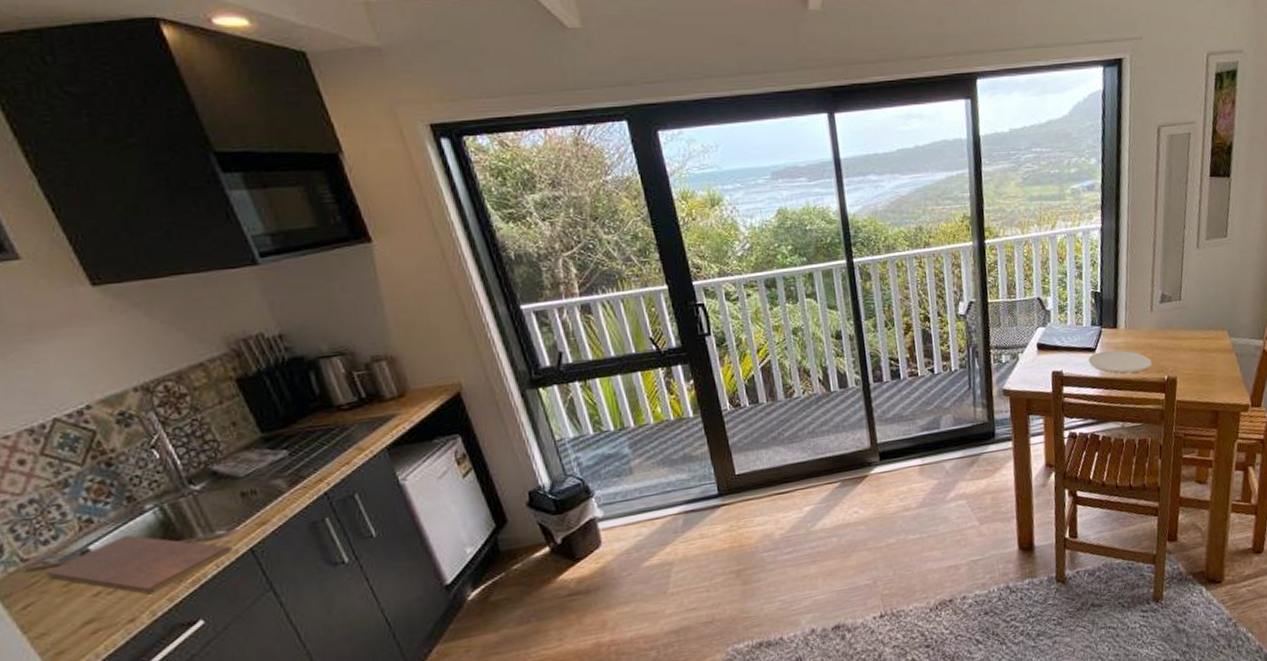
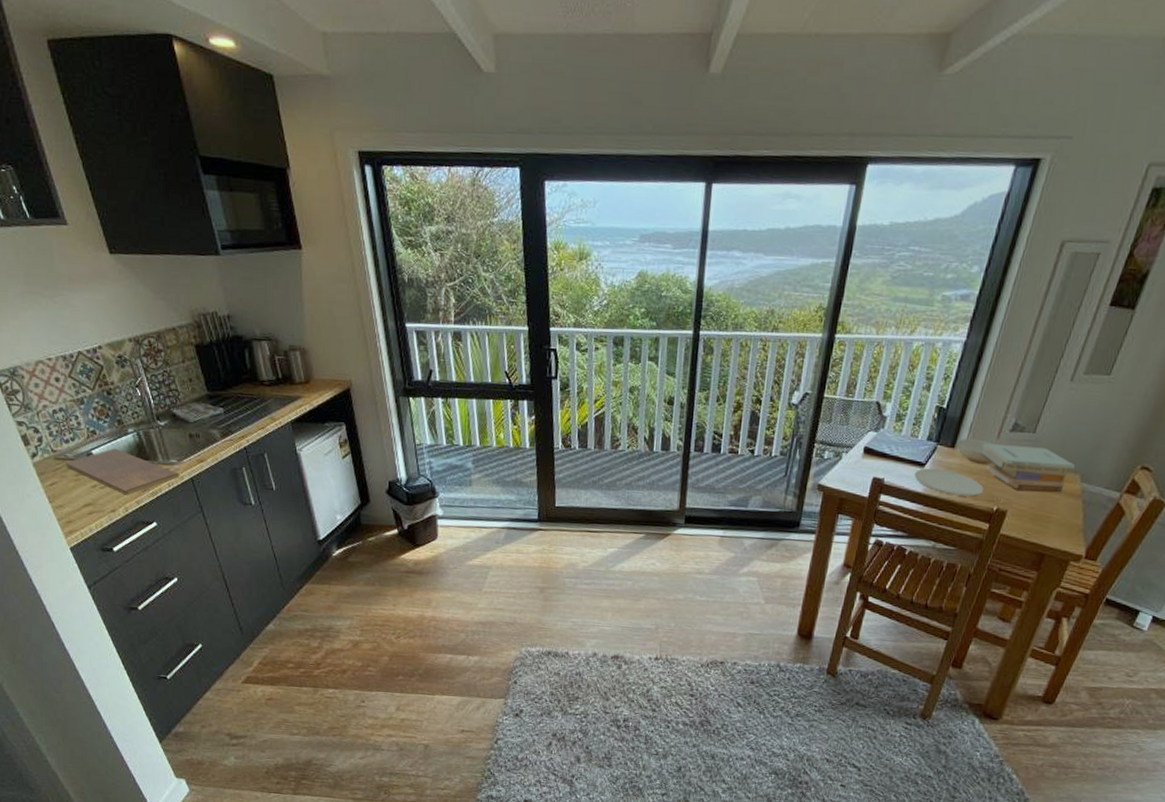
bowl: none [1117,315,1153,339] -> present [957,438,996,464]
books: none [1140,312,1222,357] -> present [981,443,1076,493]

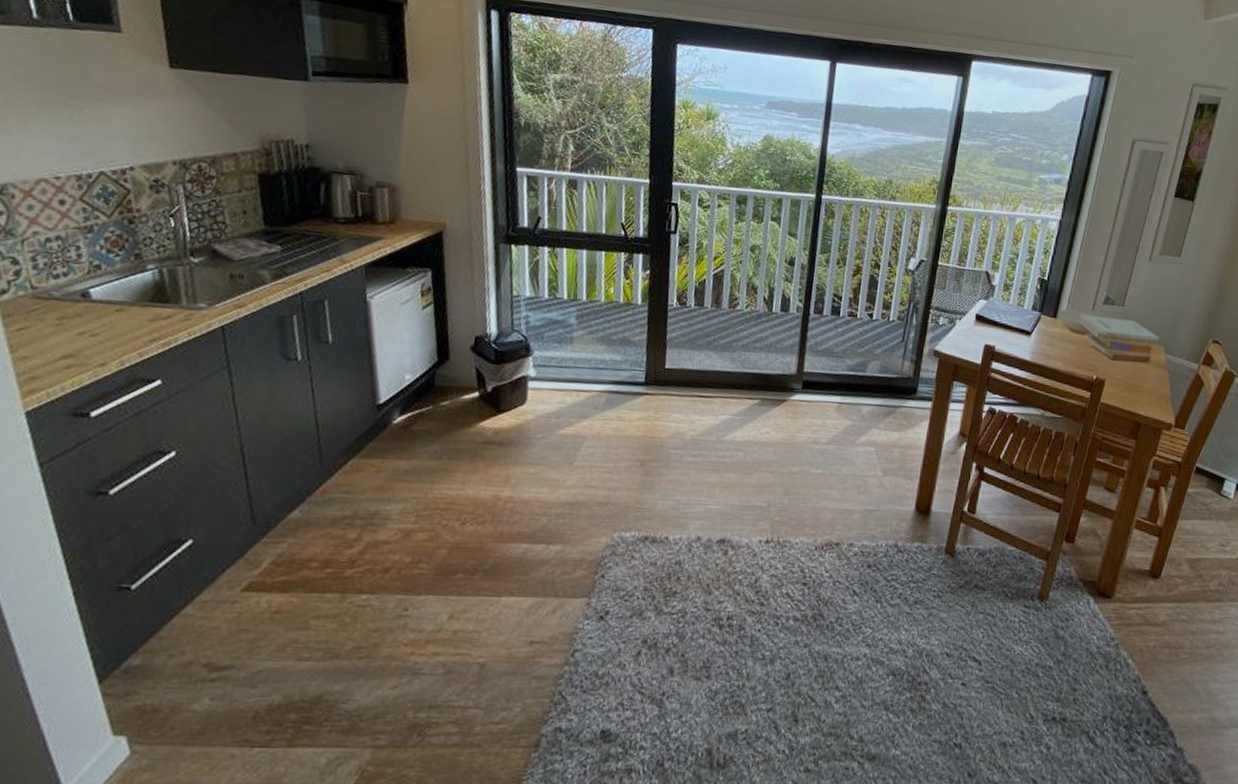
chopping board: present [64,448,181,496] -> none [45,287,209,346]
plate: present [914,468,984,497] -> none [1022,336,1084,366]

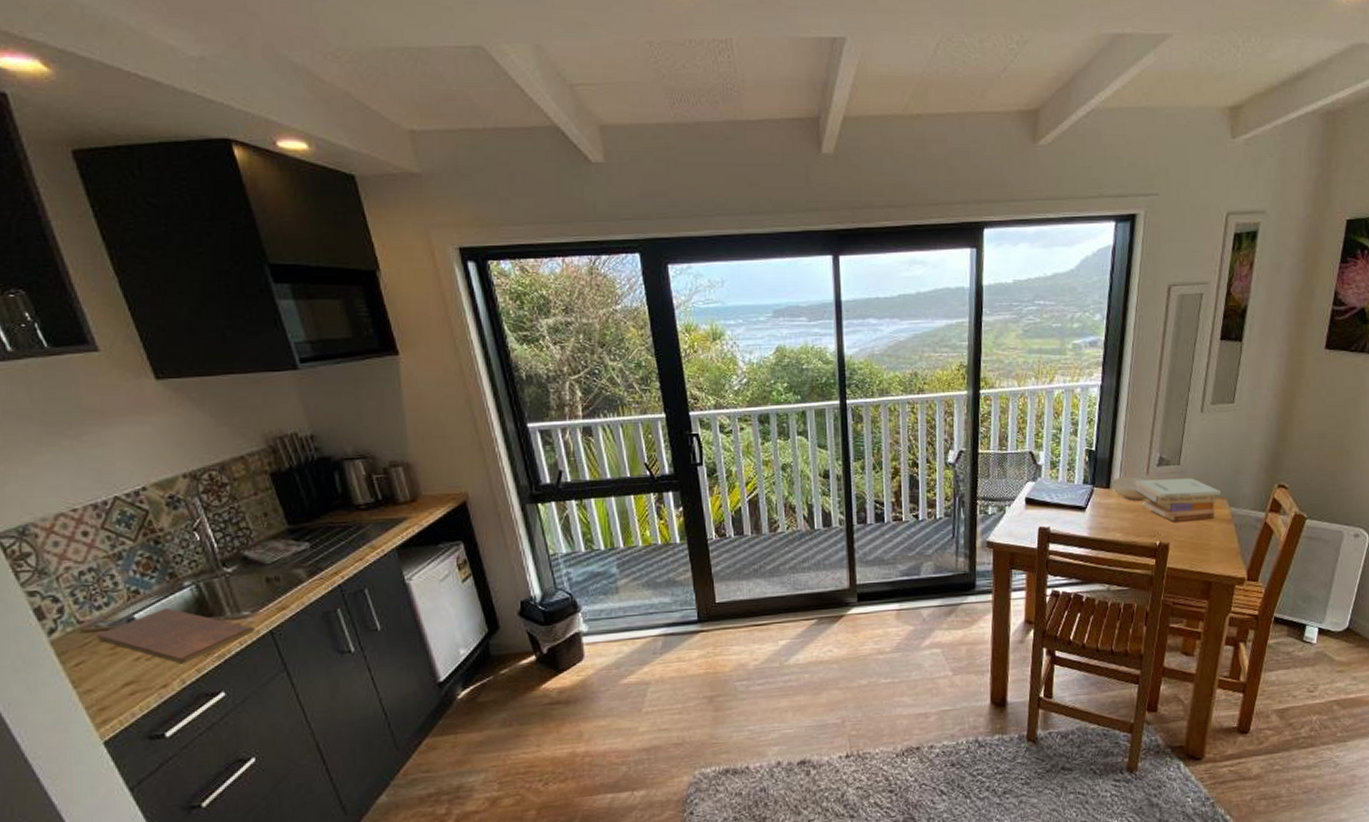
chopping board: none [45,287,209,346] -> present [95,607,257,664]

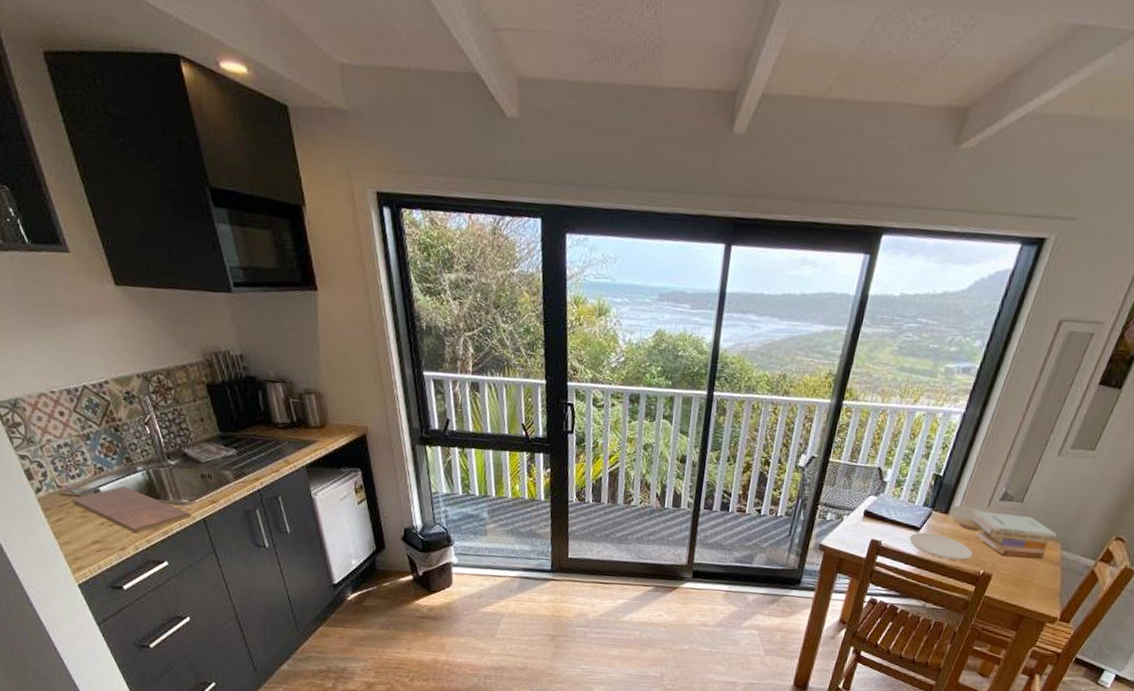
plate: none [1077,510,1145,535] -> present [909,532,973,561]

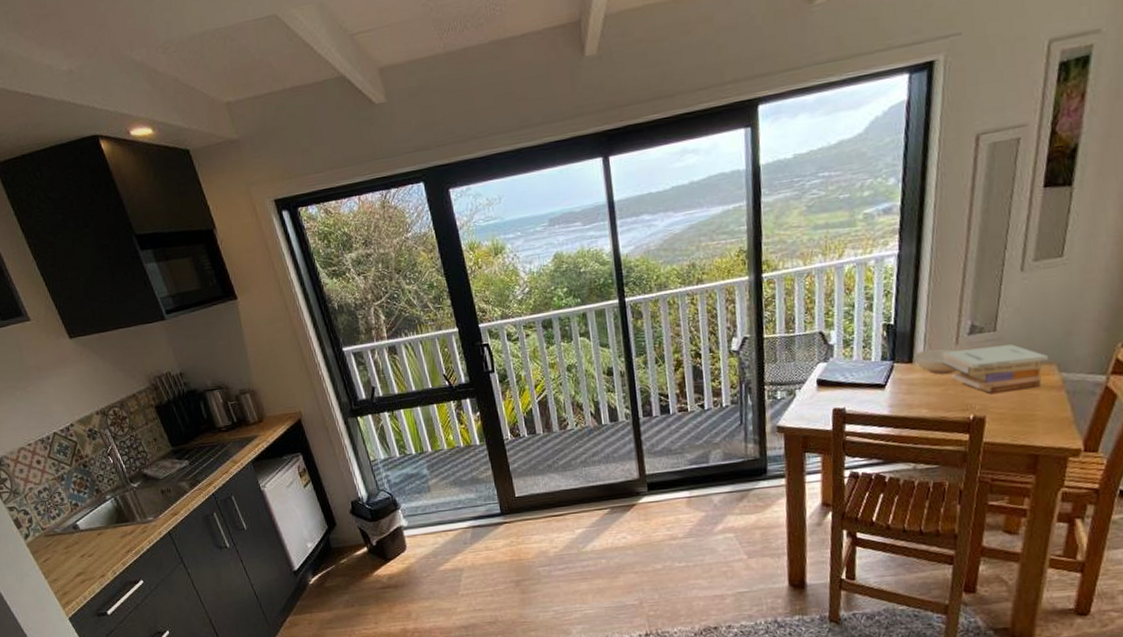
chopping board: present [70,485,193,534] -> none [54,516,159,559]
plate: present [909,532,973,561] -> none [876,386,955,412]

